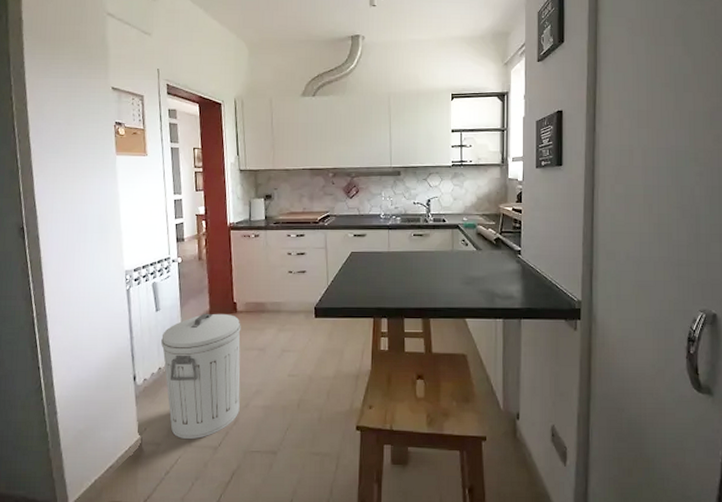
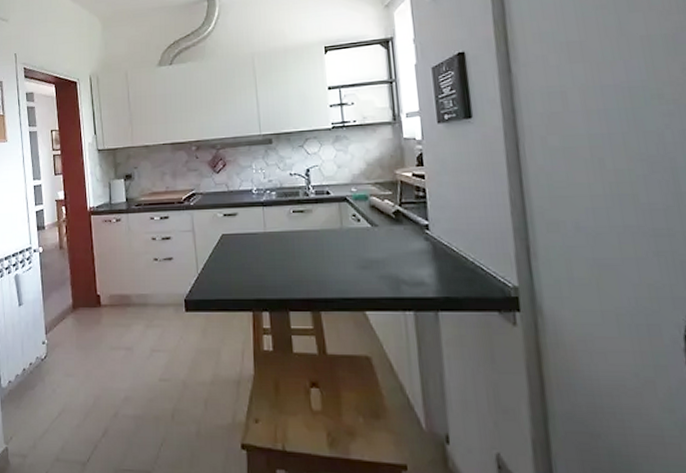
trash can: present [161,313,241,440] -> none [25,307,108,453]

